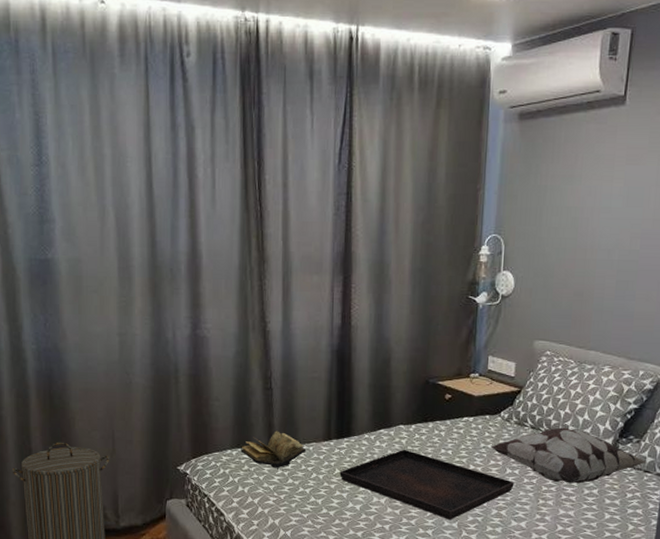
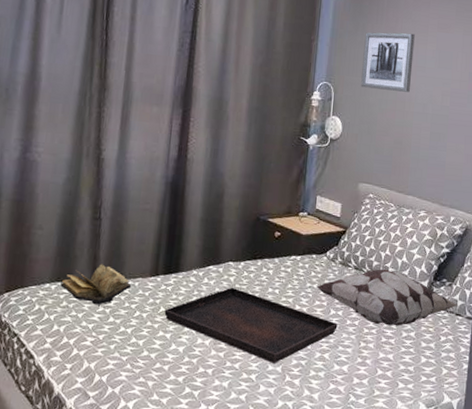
wall art: none [535,170,598,238] -> present [361,32,415,92]

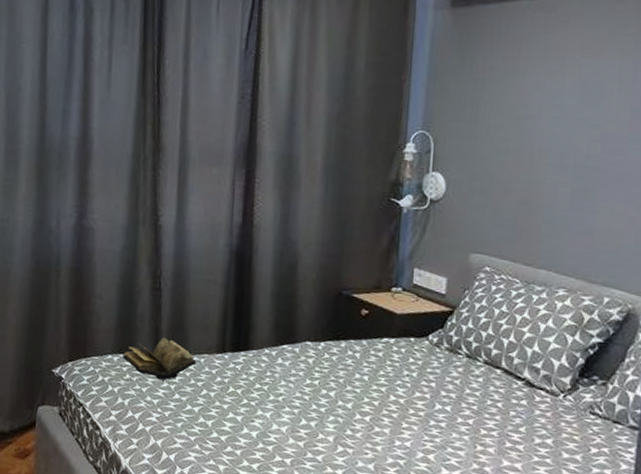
serving tray: present [164,287,338,363] -> none [234,370,445,460]
decorative pillow: present [316,268,460,326] -> none [416,358,618,430]
wall art: present [361,32,415,92] -> none [470,63,547,139]

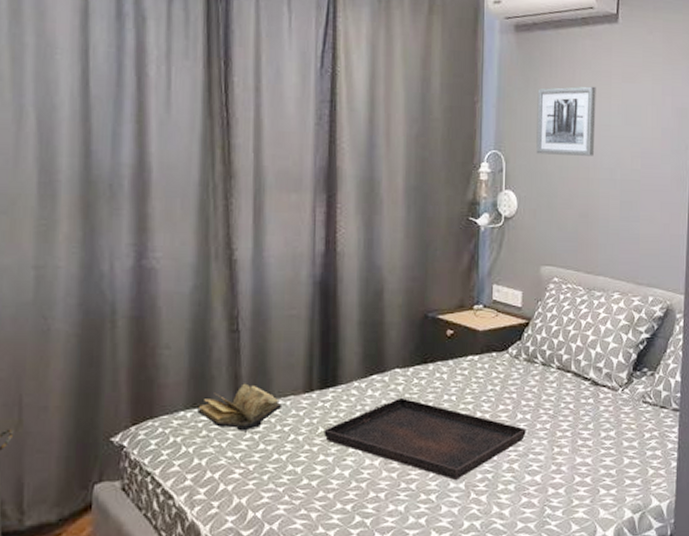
serving tray: none [234,370,445,460] -> present [324,397,526,480]
wall art: none [470,63,547,139] -> present [536,86,596,156]

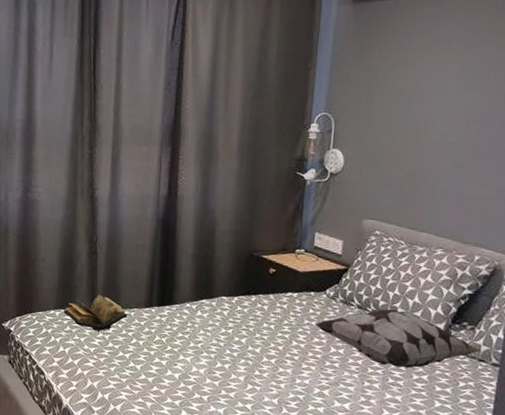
serving tray: present [324,397,526,480] -> none [159,320,339,396]
decorative pillow: none [499,361,664,426] -> present [315,308,483,368]
wall art: present [536,86,596,156] -> none [366,52,434,120]

